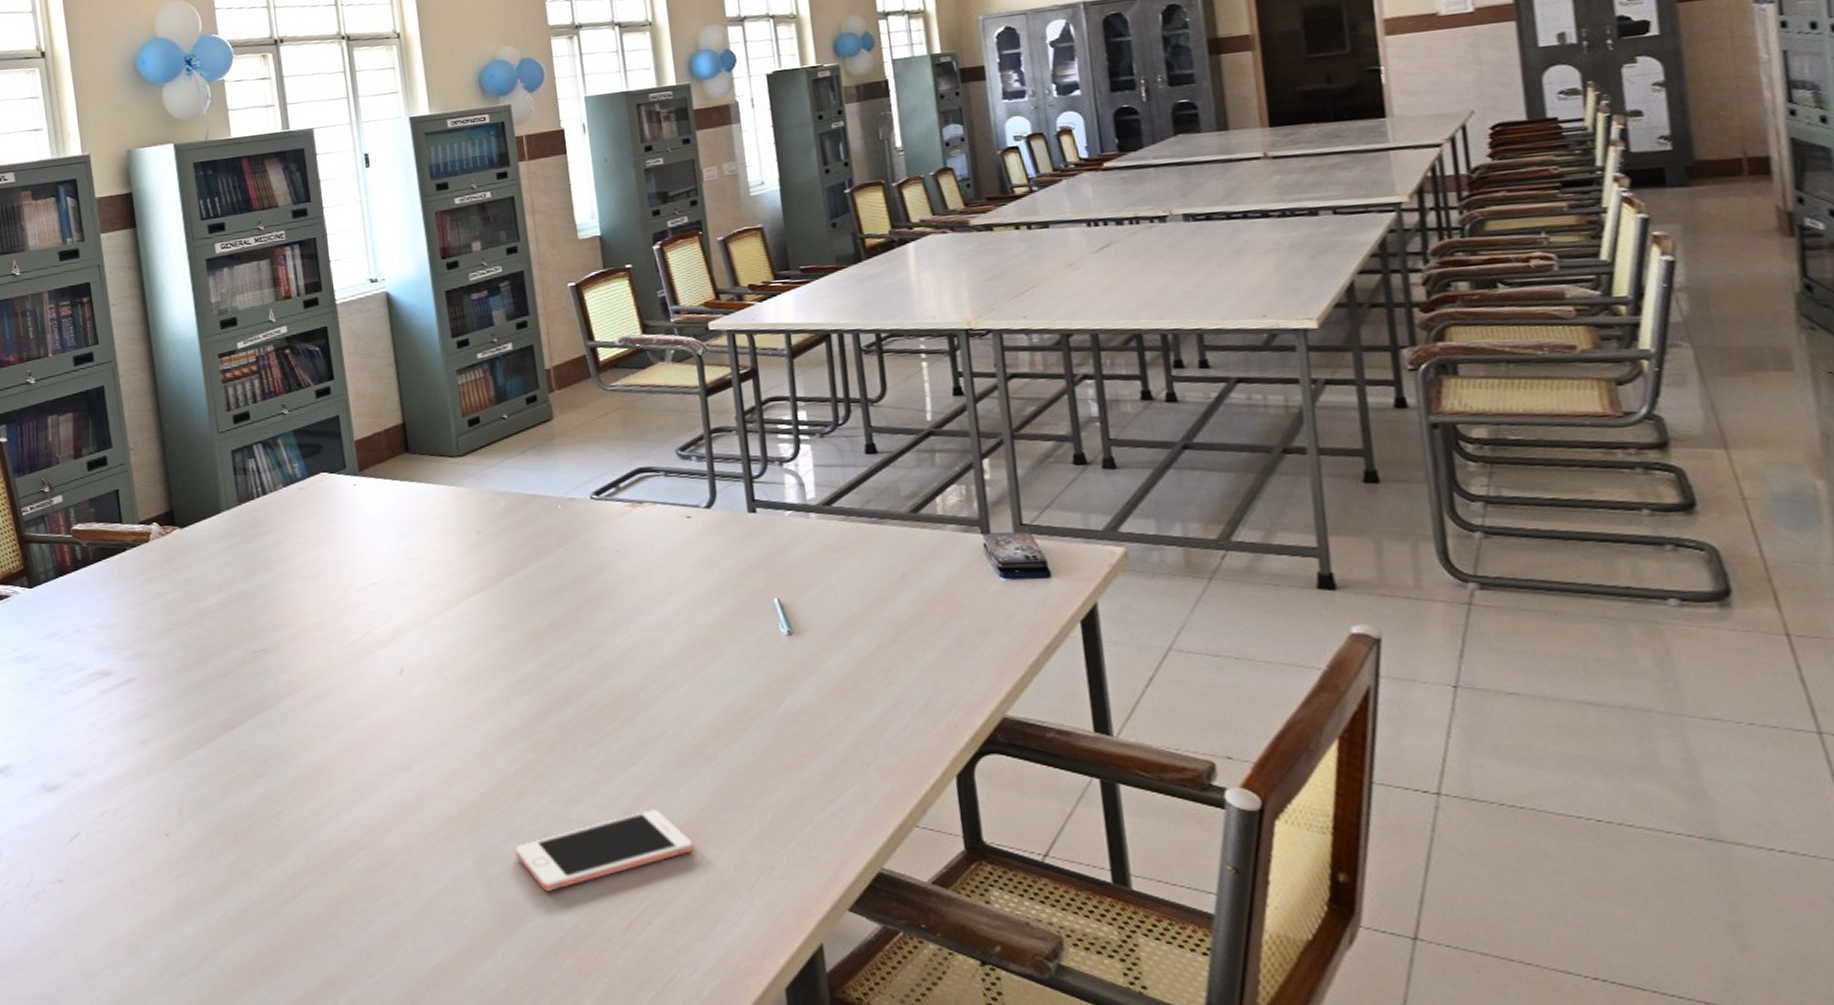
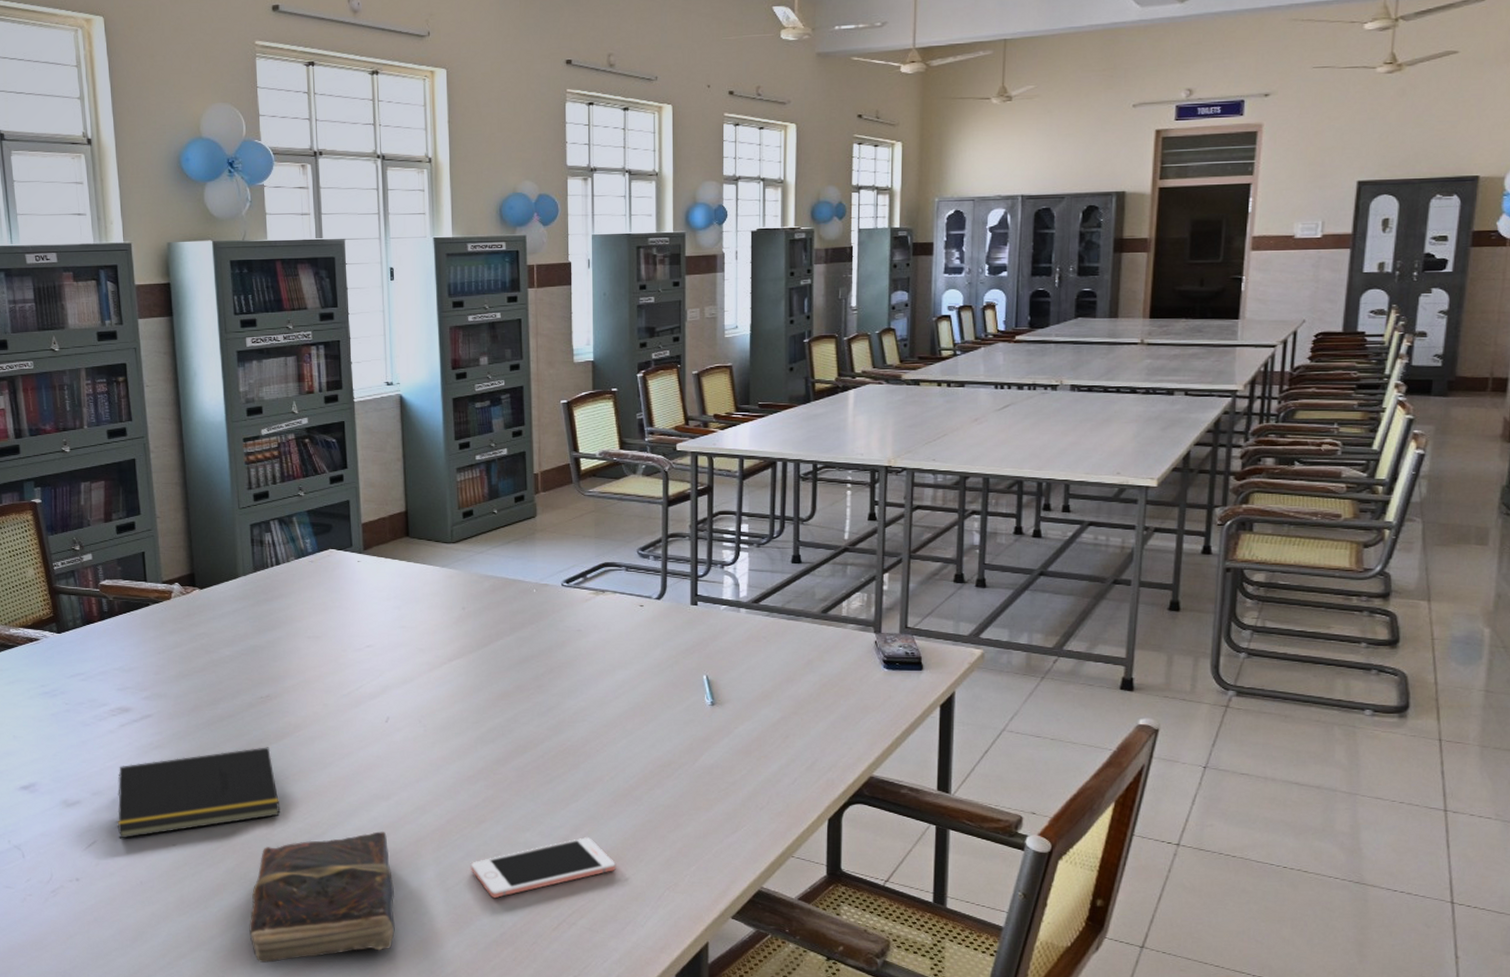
notepad: none [100,711,285,829] -> present [117,747,280,839]
book: none [258,810,431,981] -> present [249,831,395,963]

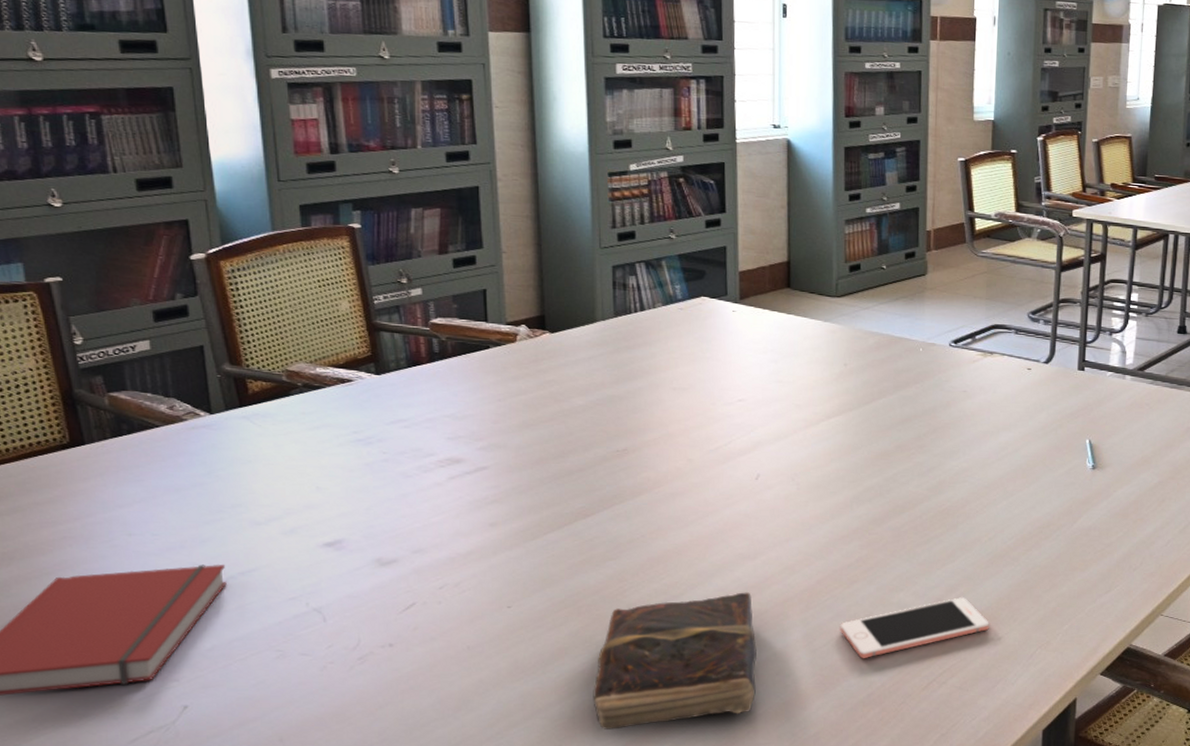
notepad: present [117,747,280,839] -> none [441,503,633,601]

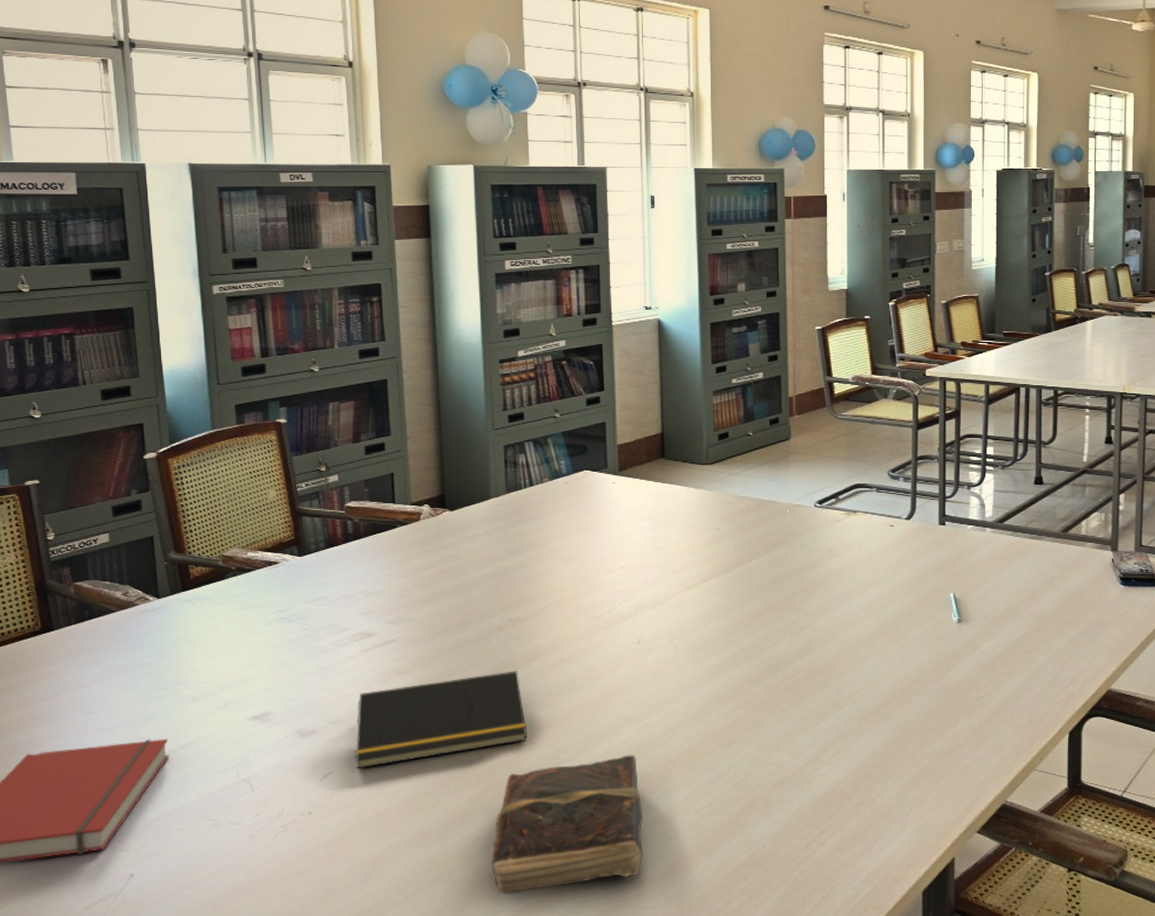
notepad: none [441,503,633,601] -> present [355,671,526,769]
cell phone: present [840,597,989,659] -> none [720,756,865,820]

